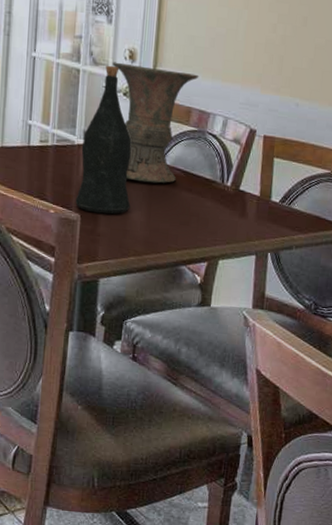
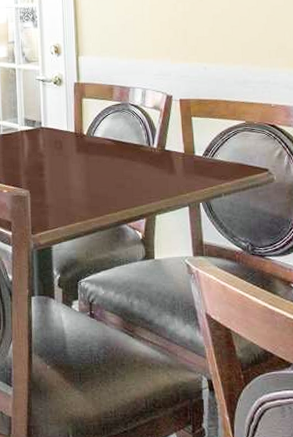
wine bottle: present [75,65,132,214] -> none [24,61,72,188]
vase: present [112,61,199,184] -> none [42,57,116,155]

